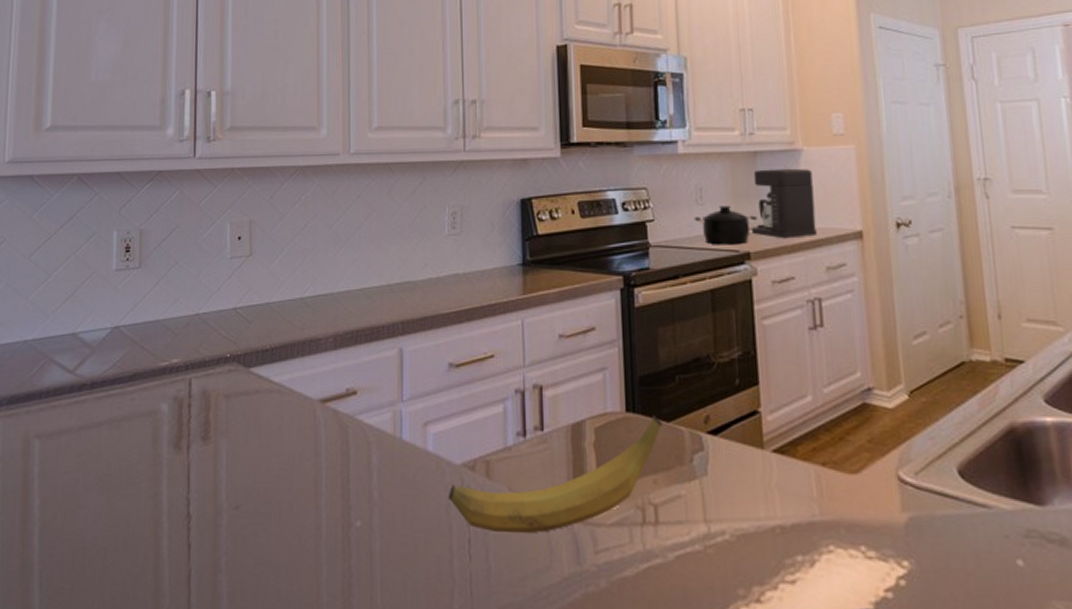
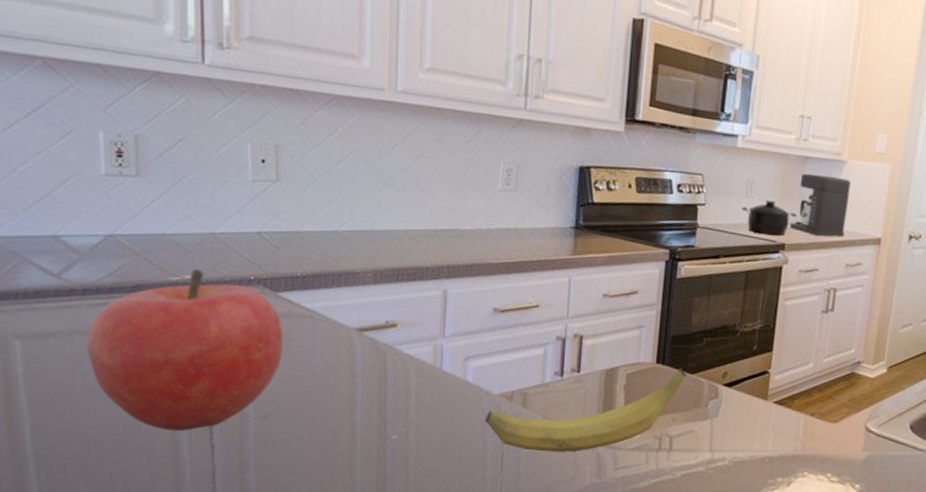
fruit: none [90,352,255,529] -> present [86,269,284,432]

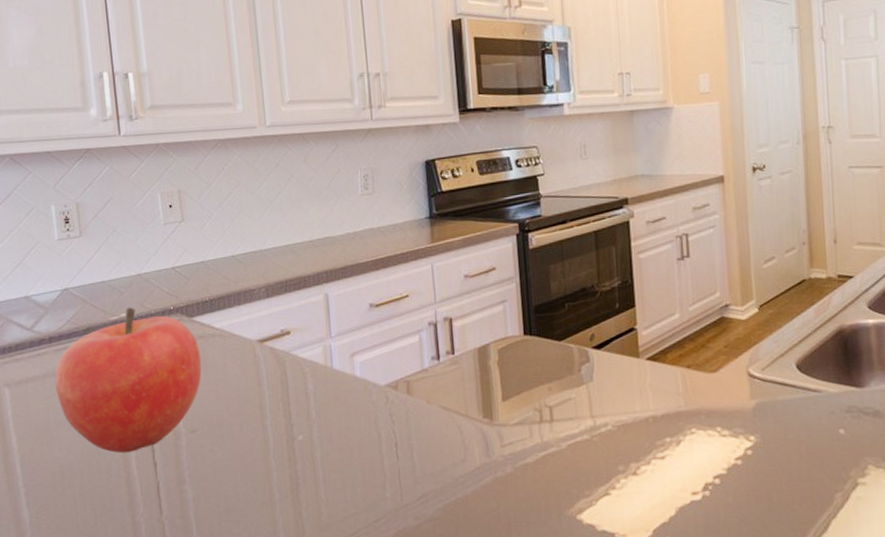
banana: present [484,367,688,453] -> none [375,336,556,437]
saucepan: present [741,200,797,236] -> none [579,158,634,193]
coffee maker: present [789,173,851,238] -> none [628,124,685,186]

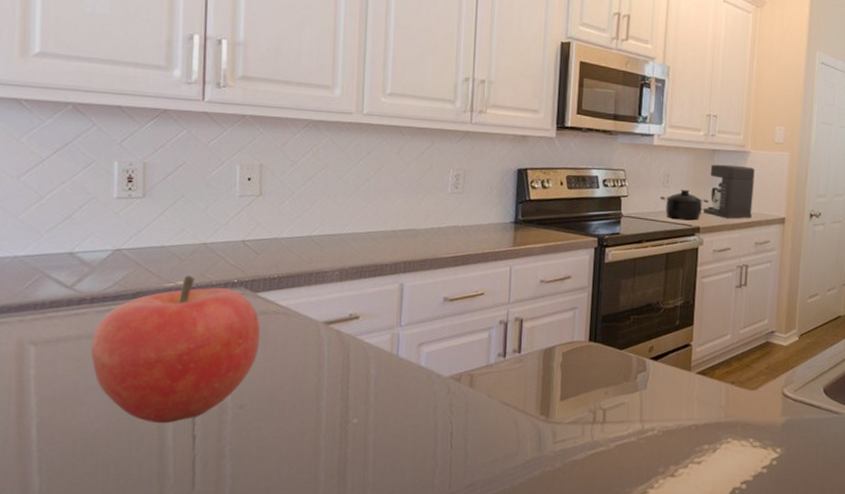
saucepan: none [579,158,634,193] -> present [659,189,709,221]
coffee maker: none [628,124,685,186] -> present [703,164,755,219]

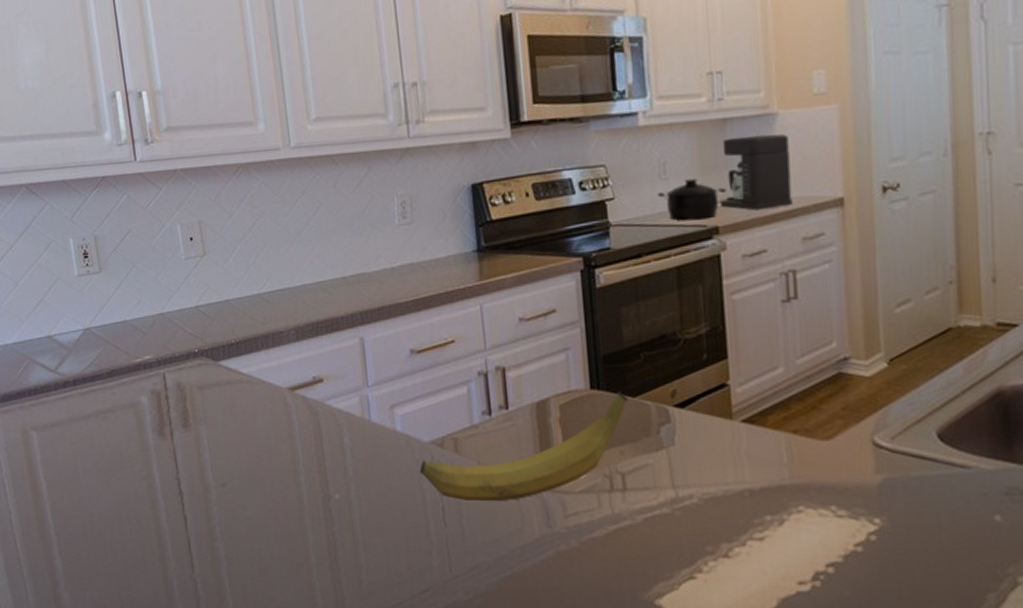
fruit: present [91,275,261,424] -> none [80,349,230,505]
banana: none [435,344,617,429] -> present [419,391,629,502]

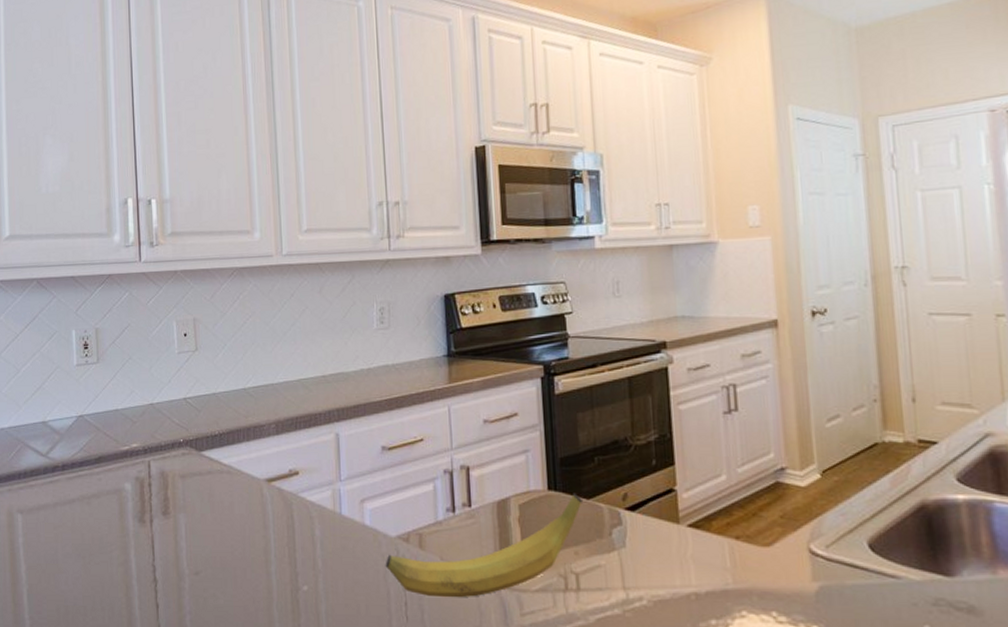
saucepan: present [657,178,727,221] -> none [611,297,674,335]
coffee maker: present [719,134,792,211] -> none [667,260,732,329]

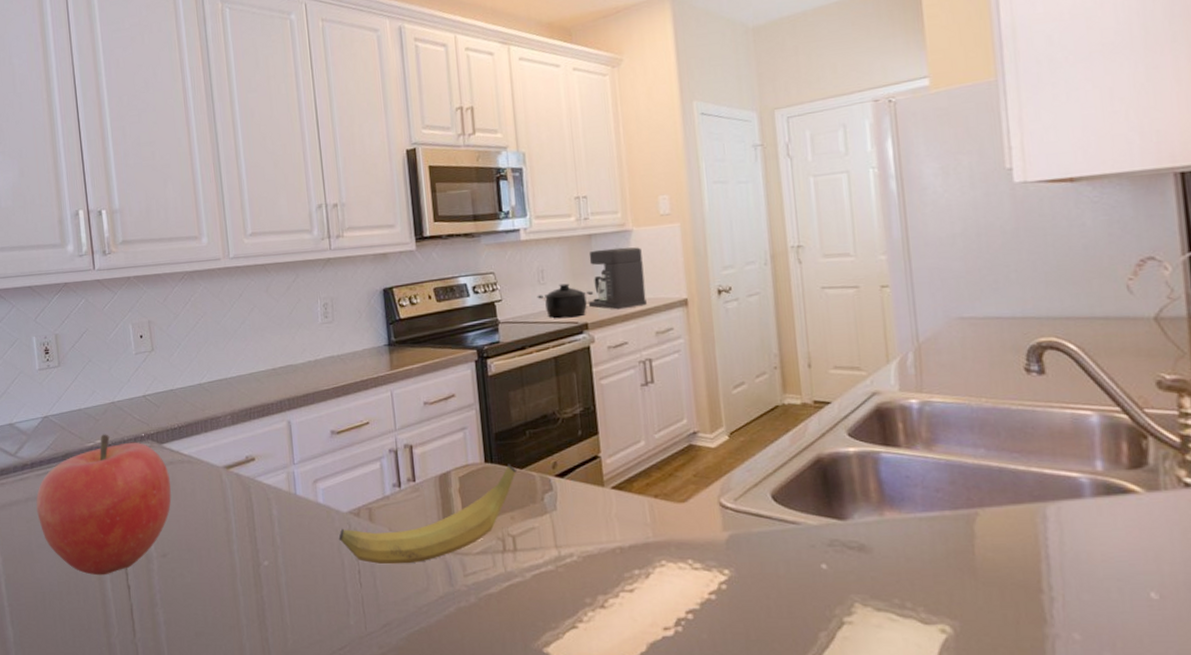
fruit: none [65,438,208,592] -> present [36,434,172,576]
saucepan: none [611,297,674,335] -> present [537,283,594,319]
coffee maker: none [667,260,732,329] -> present [588,247,647,310]

